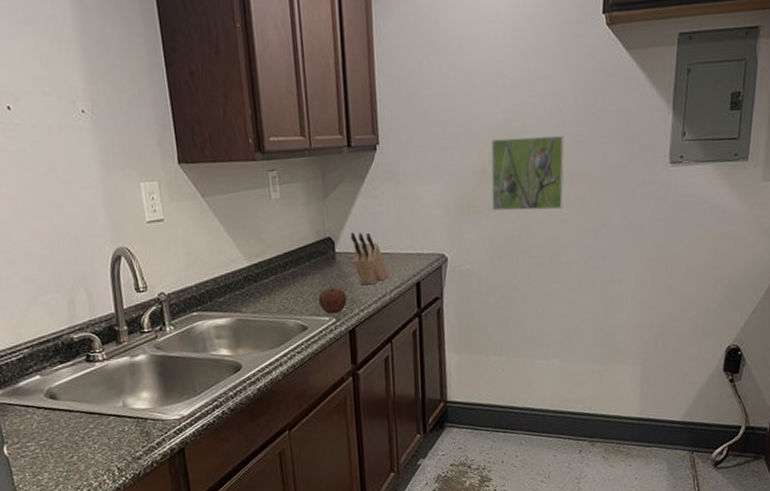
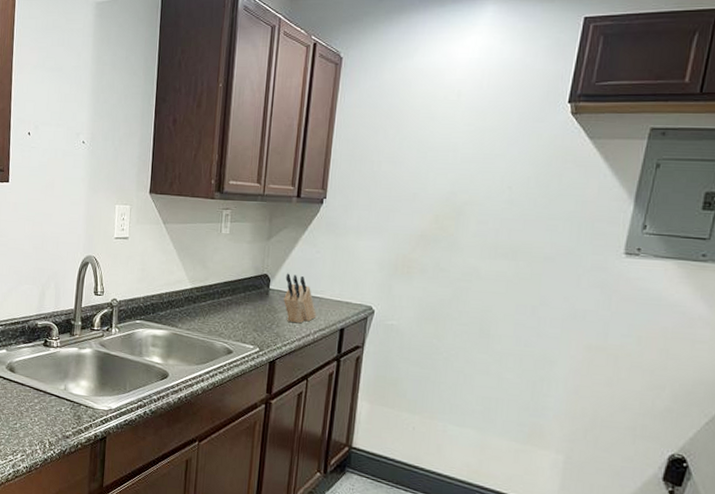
apple: present [318,287,347,314] -> none [246,319,273,344]
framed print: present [490,135,565,211] -> none [425,207,511,283]

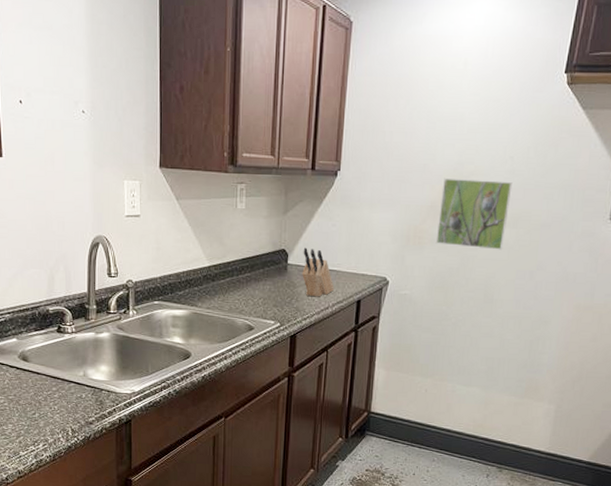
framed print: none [425,207,511,283] -> present [435,177,513,250]

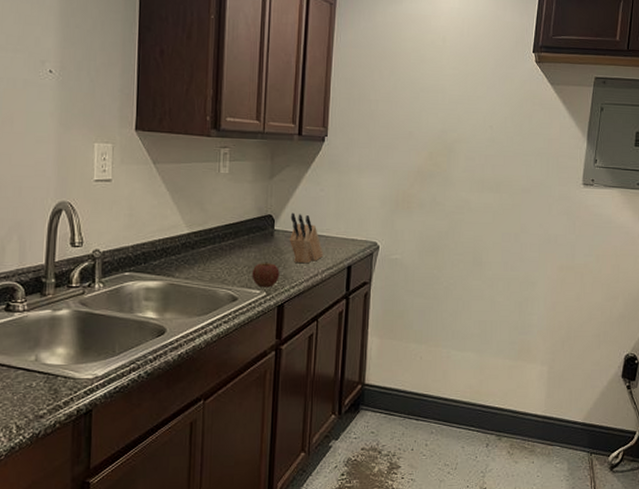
apple: none [267,294,292,319] -> present [252,262,279,288]
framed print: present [435,177,513,250] -> none [424,144,493,214]

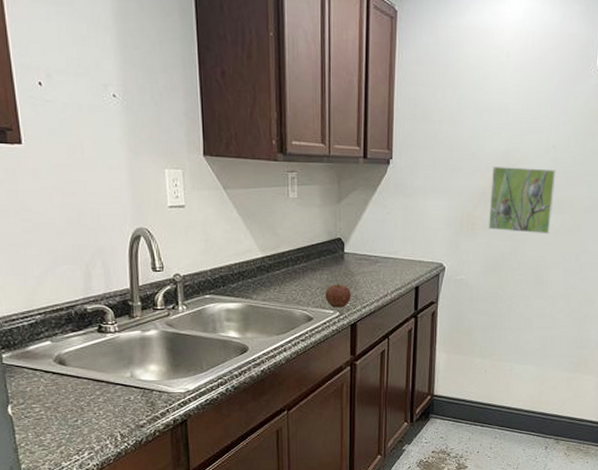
knife block: present [289,212,324,264] -> none [359,236,392,285]
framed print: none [424,144,493,214] -> present [488,165,556,234]

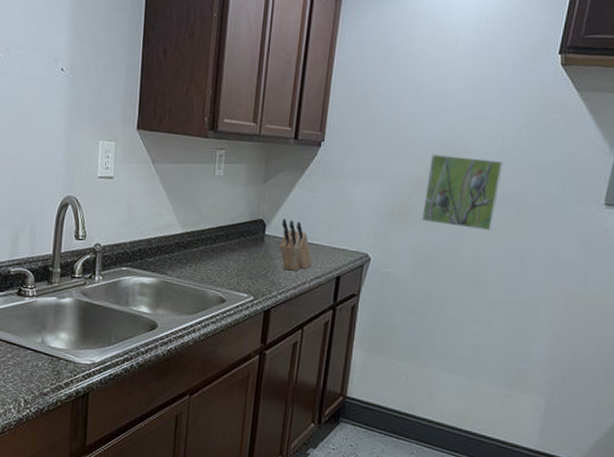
apple: present [325,283,351,308] -> none [240,266,268,292]
knife block: none [359,236,392,285] -> present [279,218,313,271]

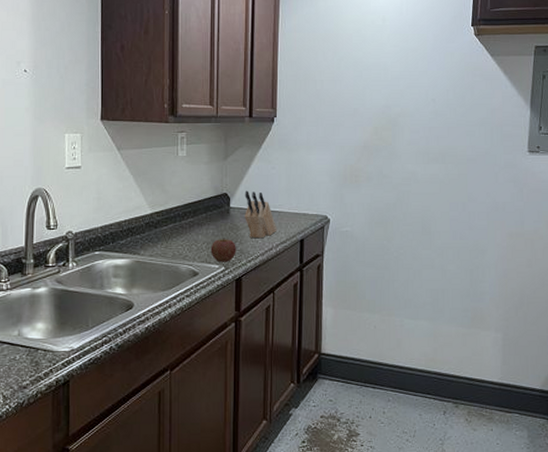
apple: none [240,266,268,292] -> present [211,238,236,262]
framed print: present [421,153,503,231] -> none [371,120,437,184]

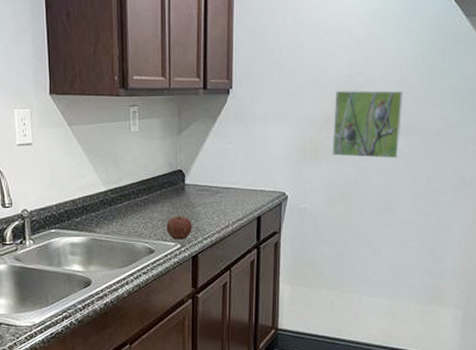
knife block: present [245,190,277,239] -> none [200,166,234,216]
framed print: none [371,120,437,184] -> present [332,90,403,159]

